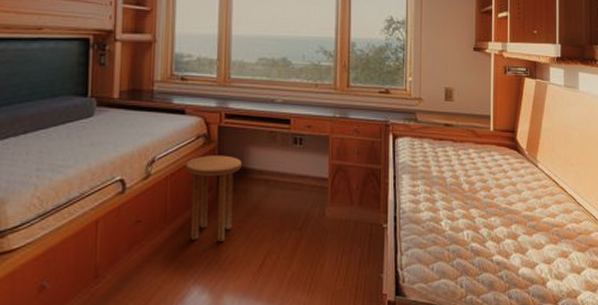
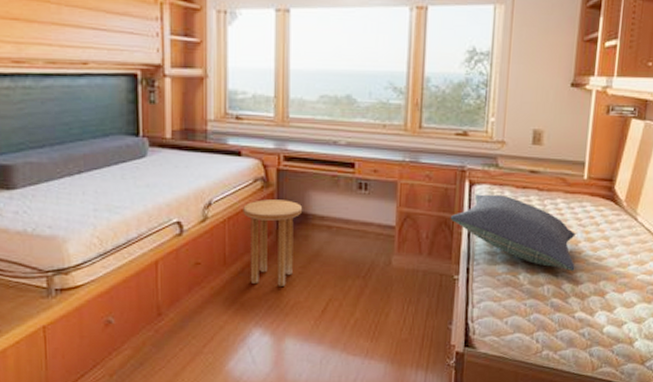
pillow: none [377,146,489,216] -> present [450,194,576,271]

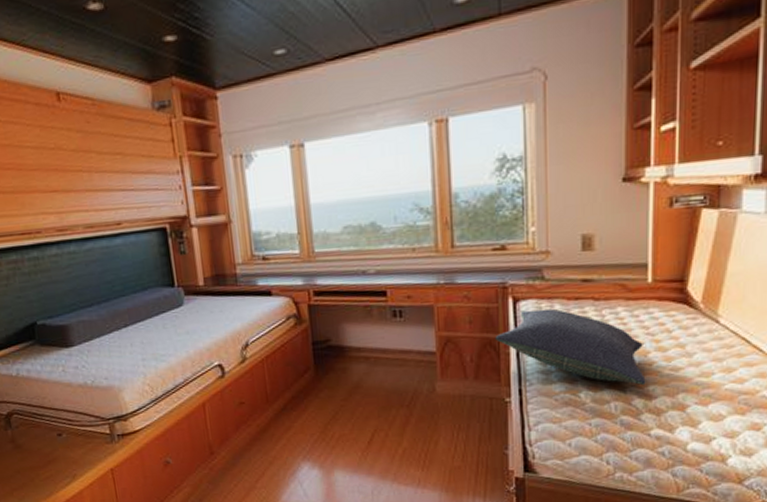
side table: present [243,199,303,286] -> none [279,334,339,420]

